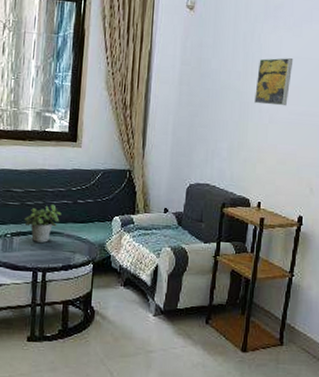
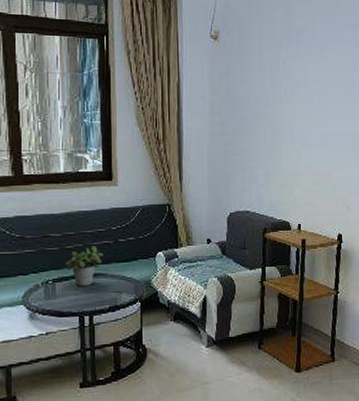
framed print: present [254,57,294,106] -> none [285,81,320,129]

